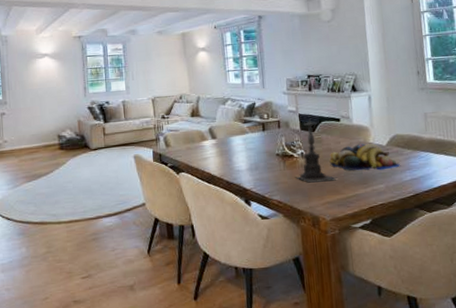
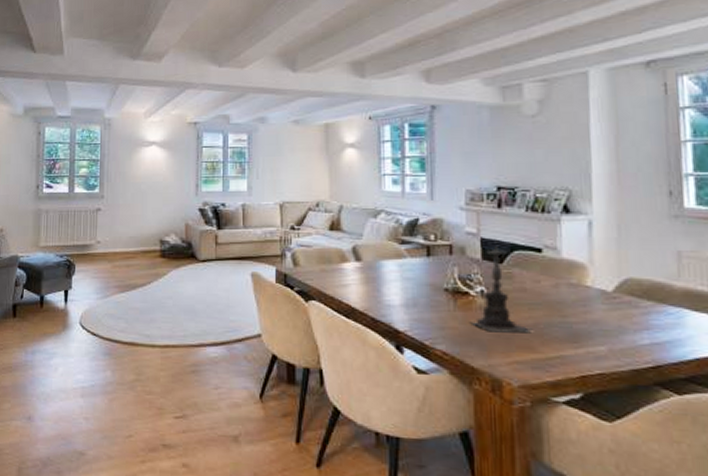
fruit bowl: present [329,143,400,171] -> none [522,286,633,326]

